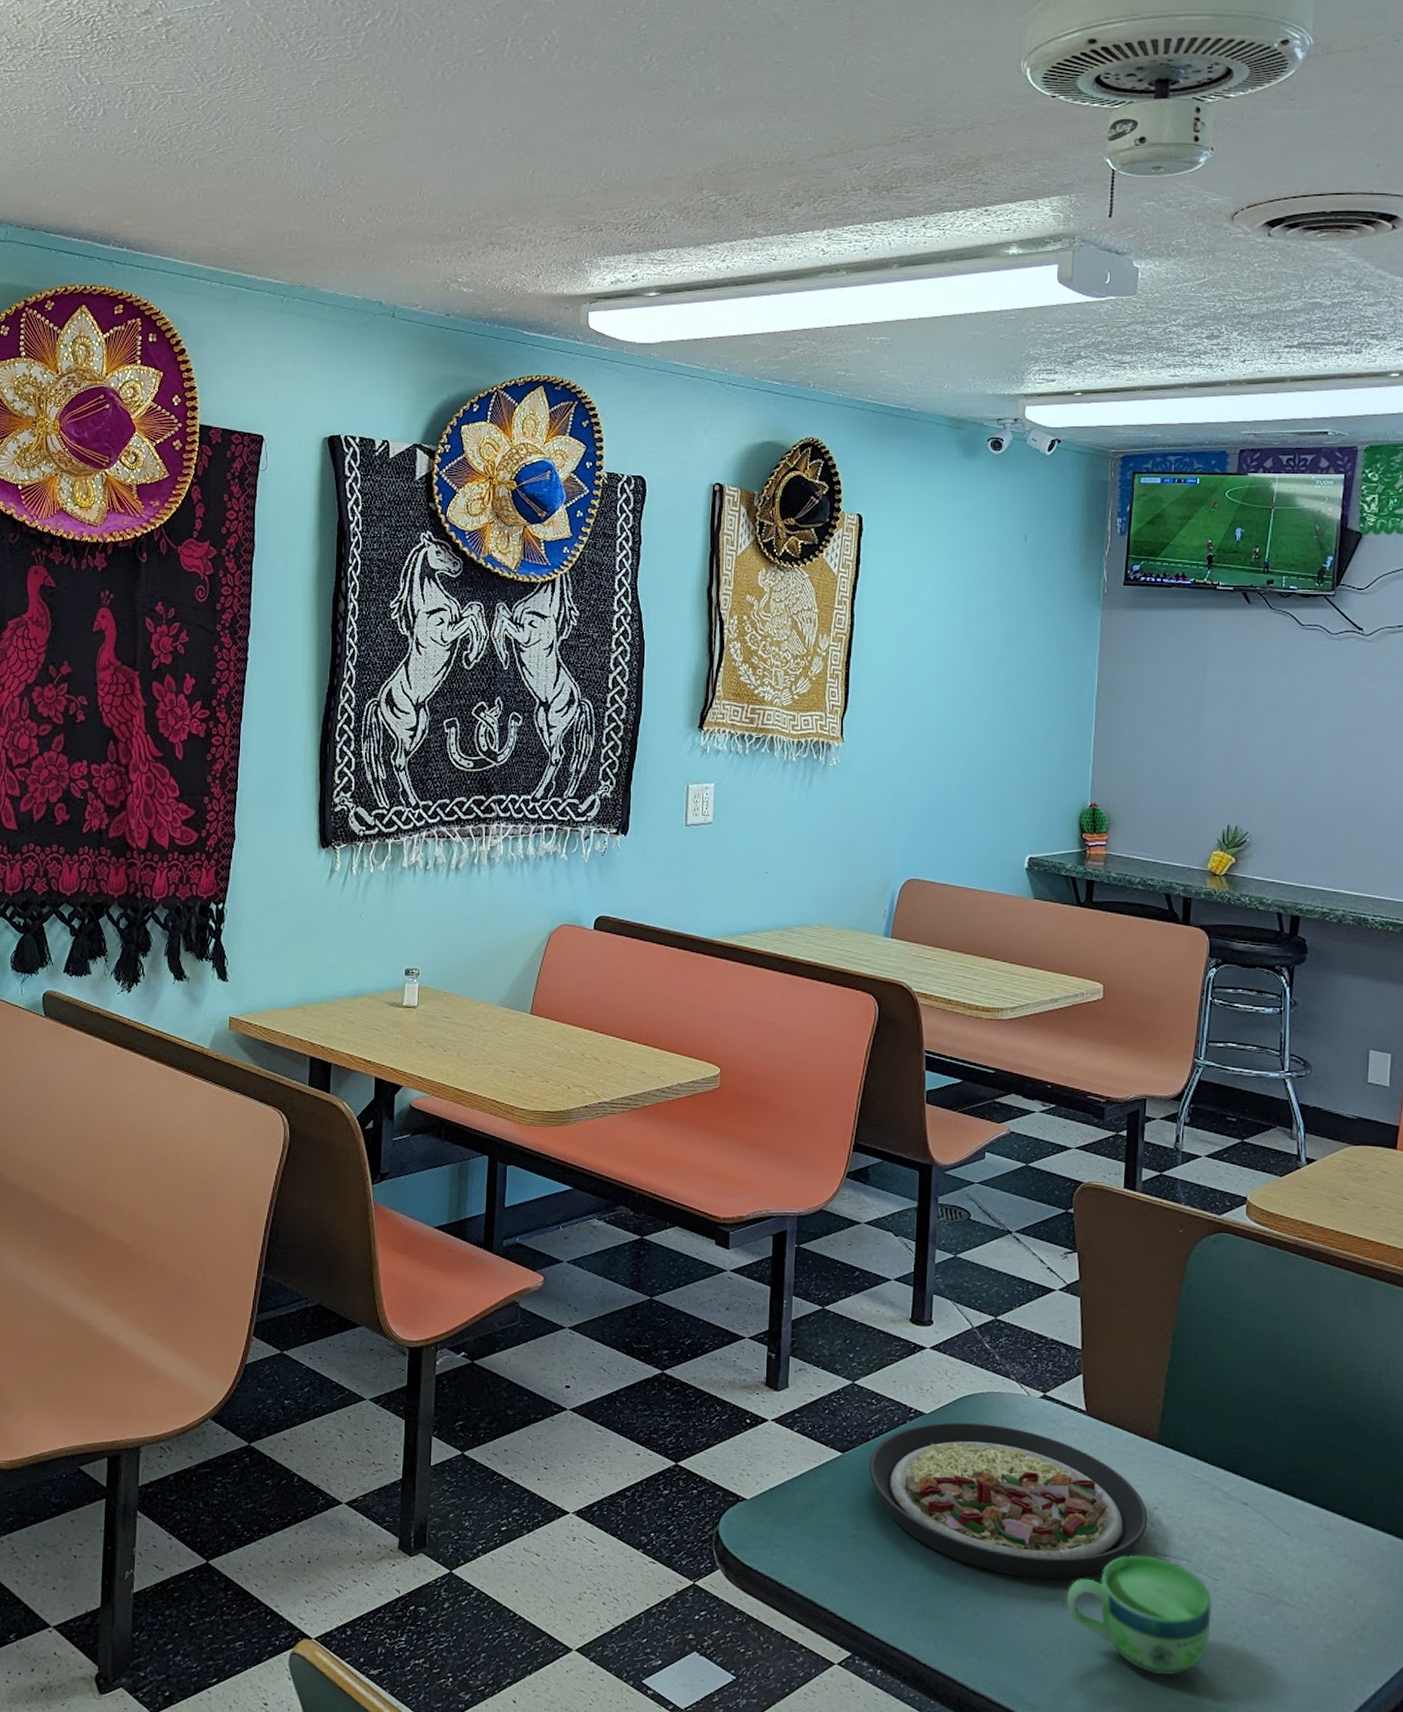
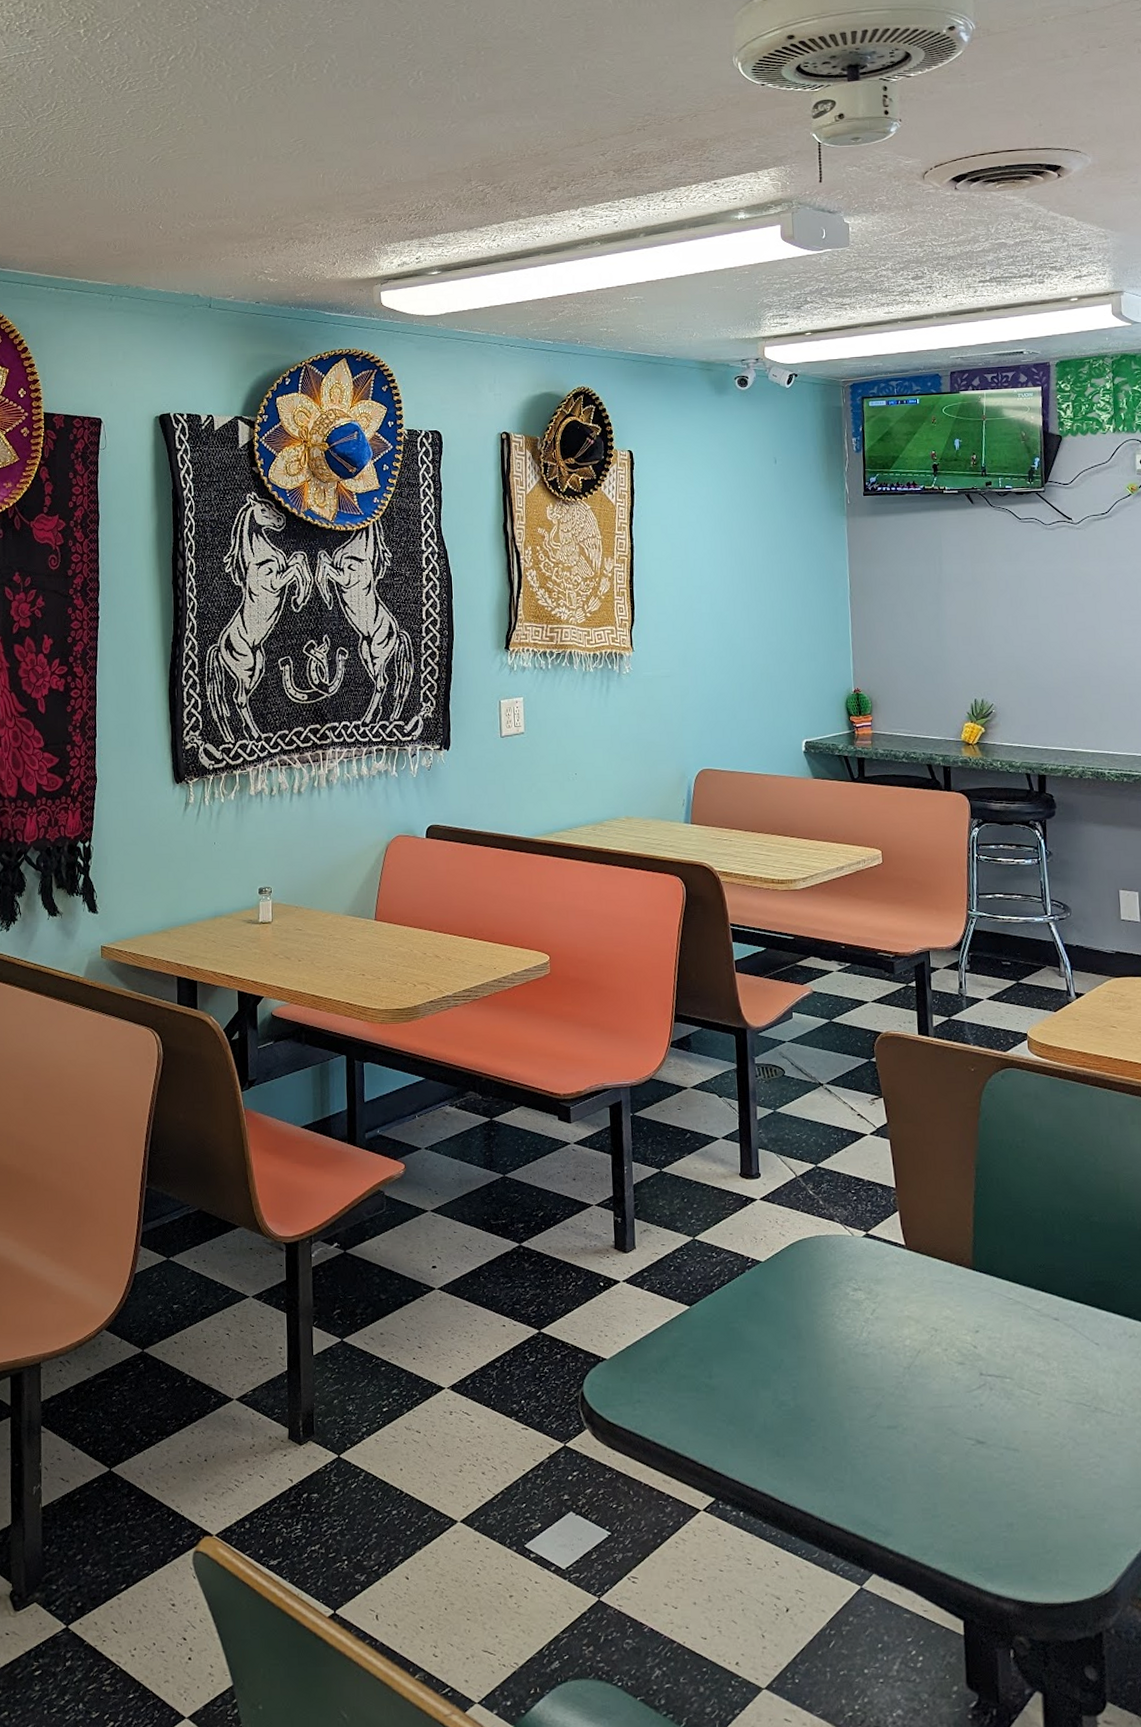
plate: present [868,1422,1148,1580] -> none [714,1266,971,1409]
cup: present [1067,1554,1212,1675] -> none [905,1377,1038,1491]

